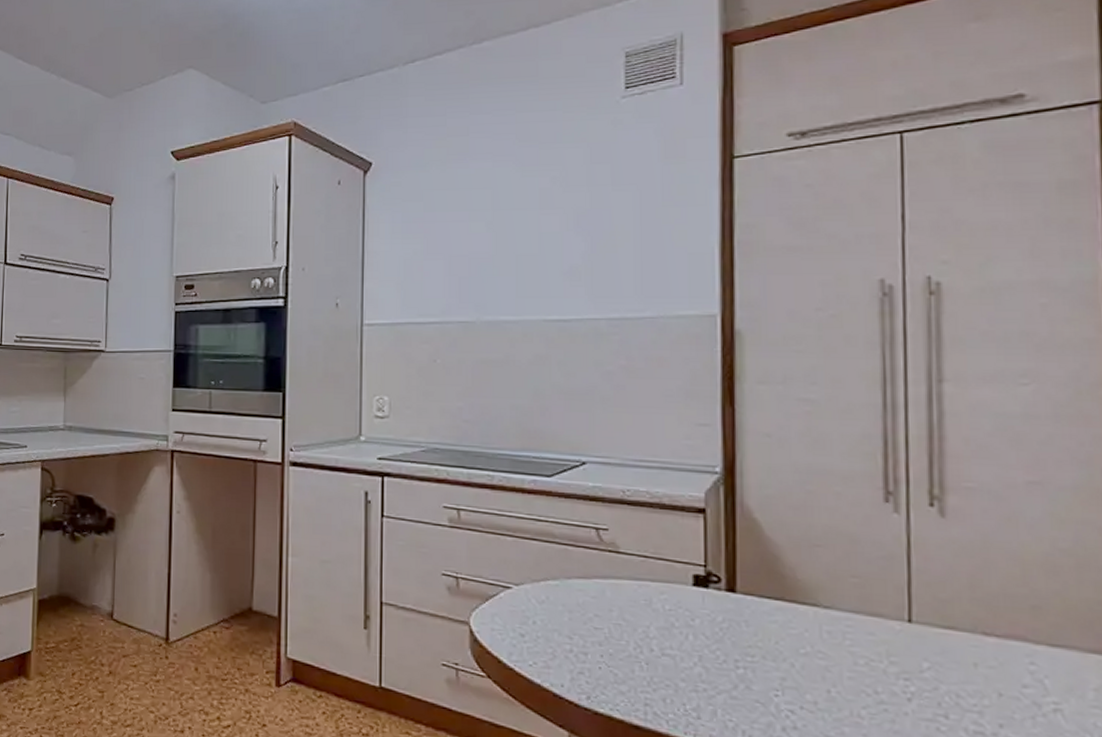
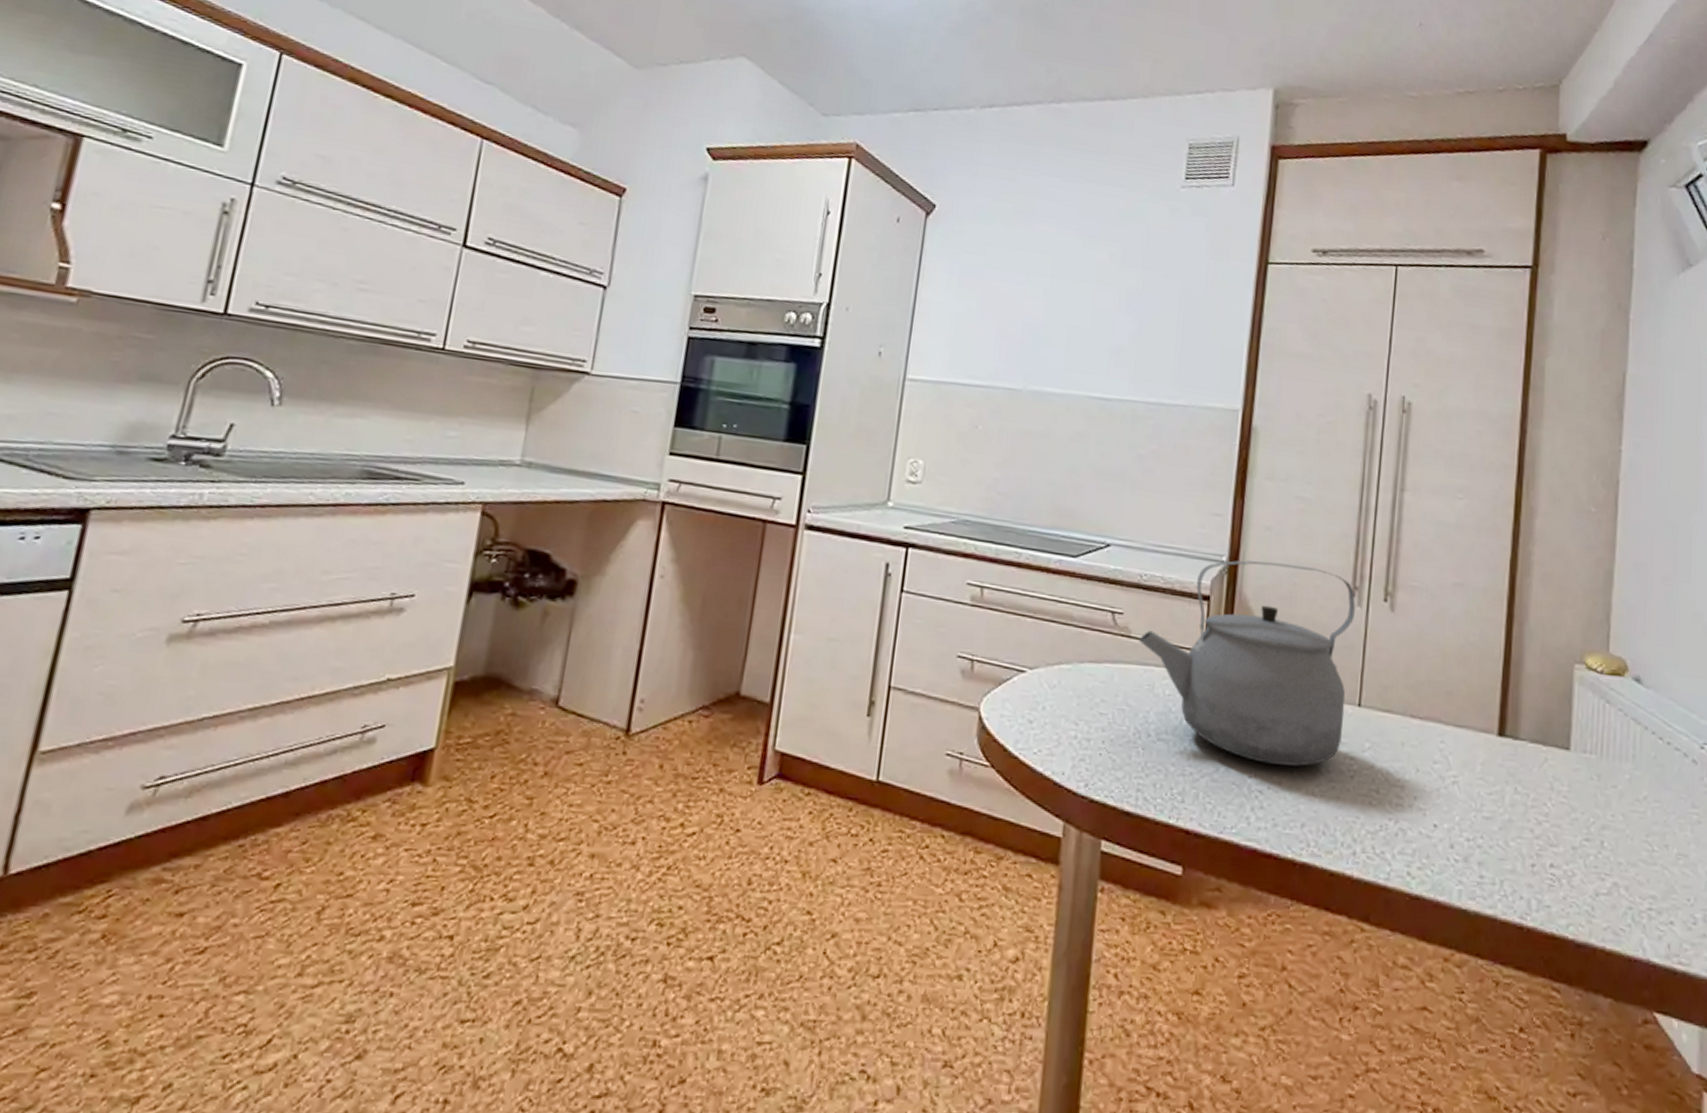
tea kettle: none [629,469,891,686] -> present [1139,560,1355,767]

